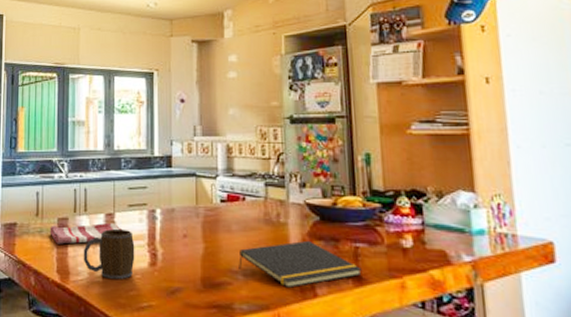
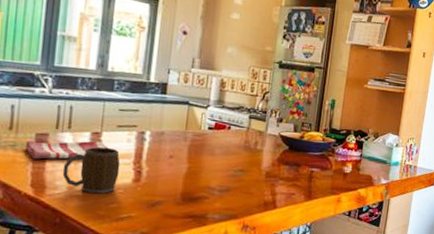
notepad: present [238,240,362,289] -> none [216,164,313,202]

